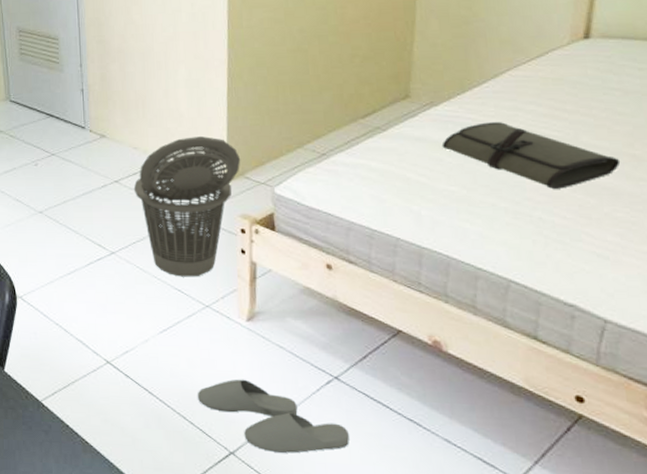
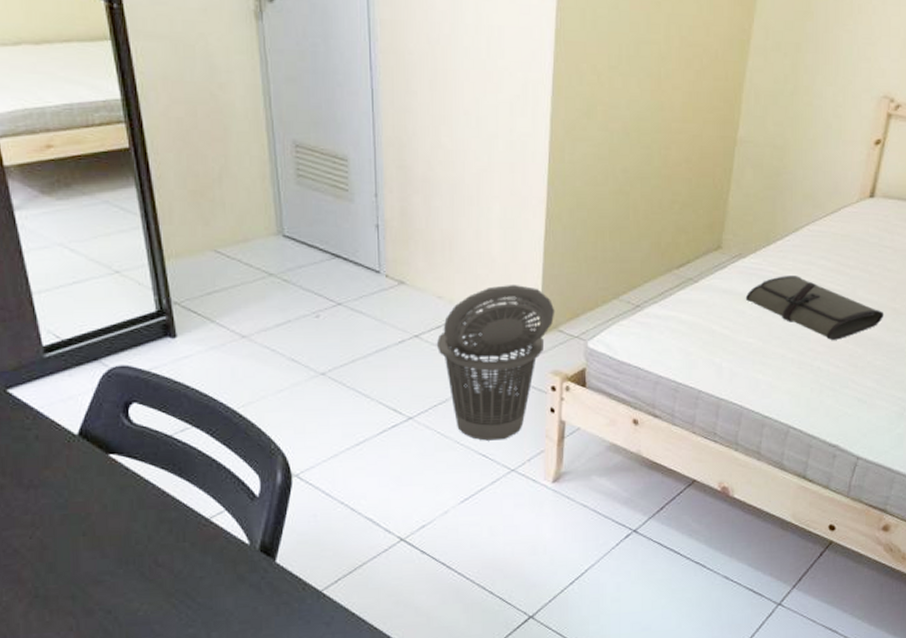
slippers: present [197,379,349,453] -> none [498,542,642,610]

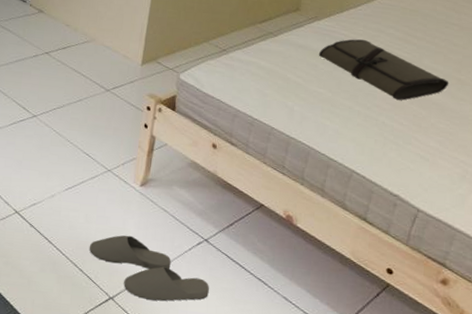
laundry basket: present [436,285,555,441] -> none [61,21,156,144]
slippers: none [498,542,642,610] -> present [89,235,209,301]

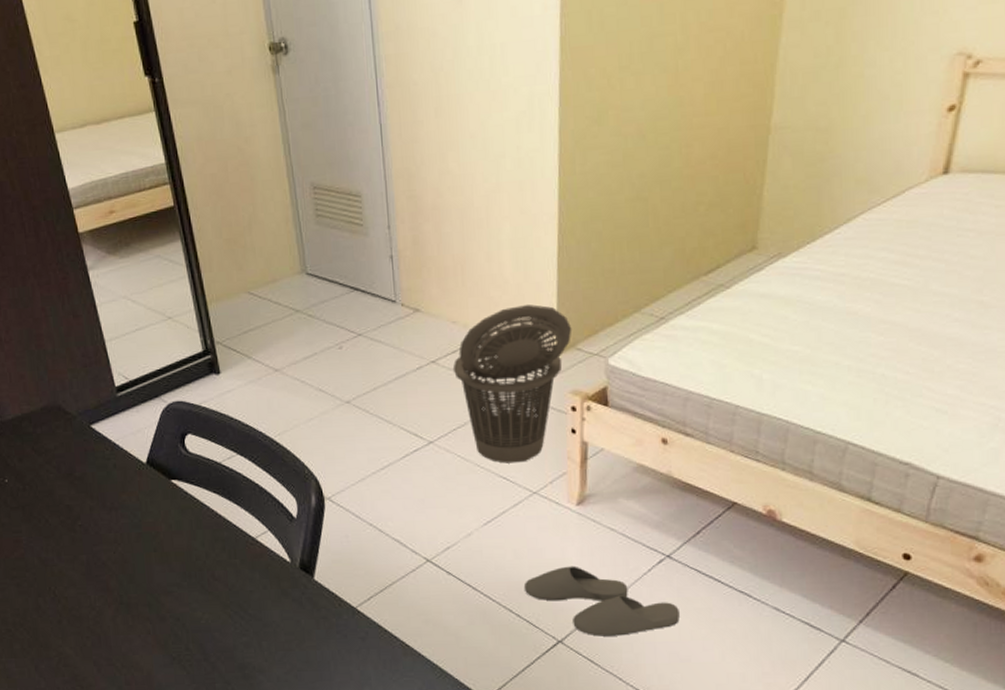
laundry basket: none [61,21,156,144] -> present [452,304,572,463]
tool roll: present [318,39,449,100] -> none [787,272,968,343]

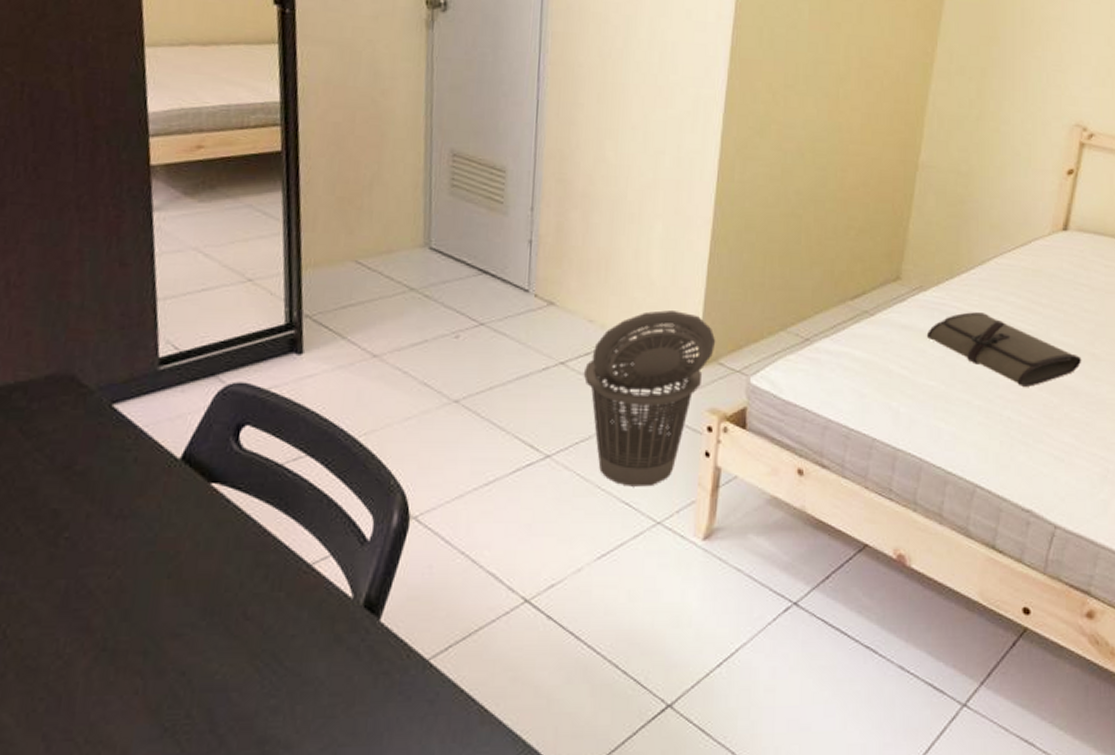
slippers: present [523,565,680,636] -> none [634,612,802,699]
tool roll: none [787,272,968,343] -> present [926,312,1082,387]

